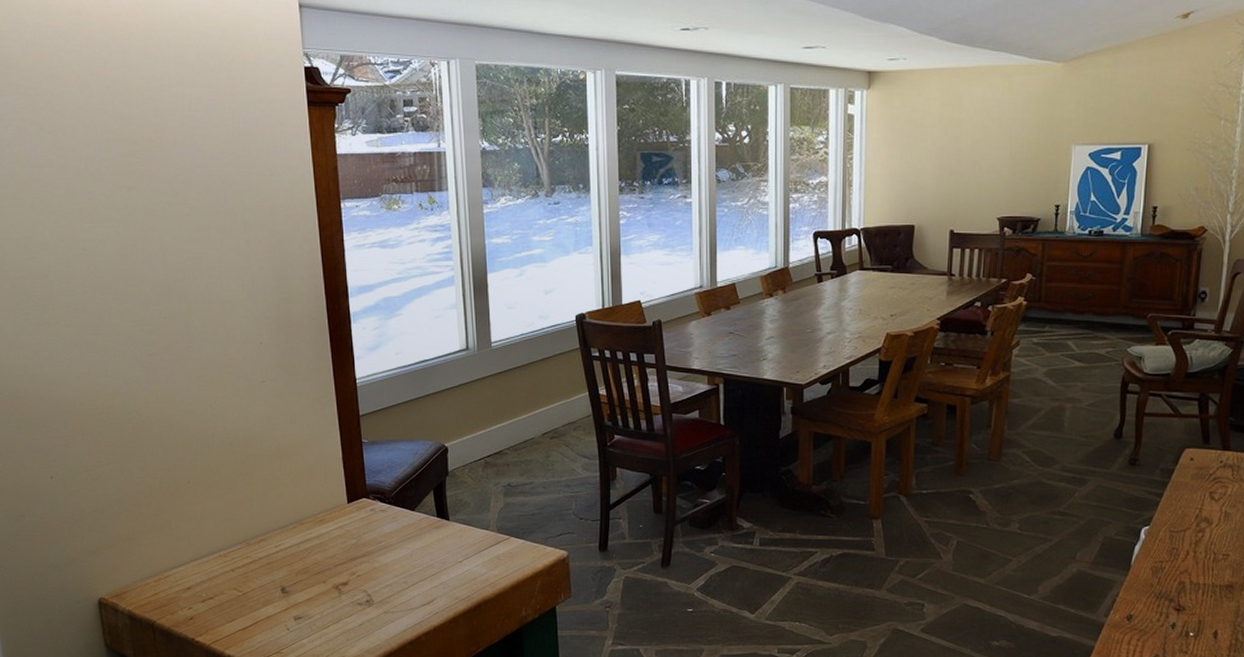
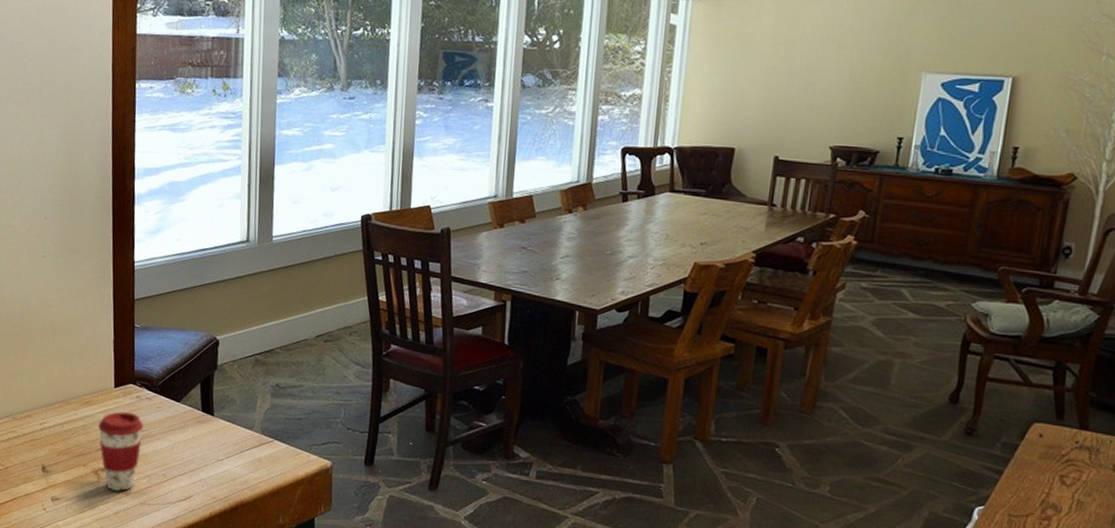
coffee cup: none [335,526,381,604] -> present [98,411,144,492]

